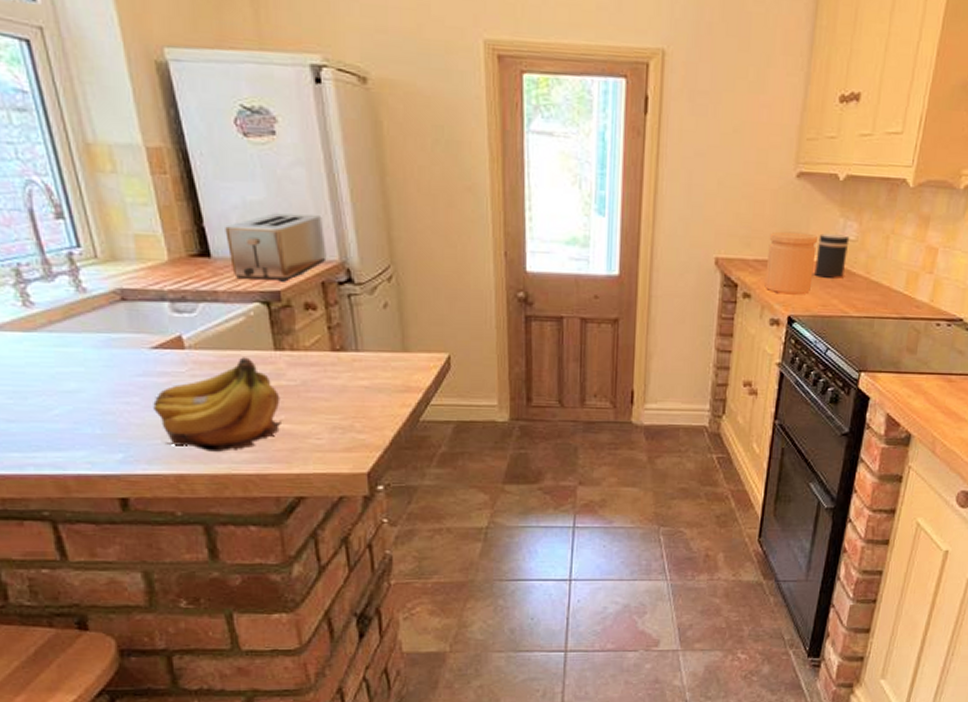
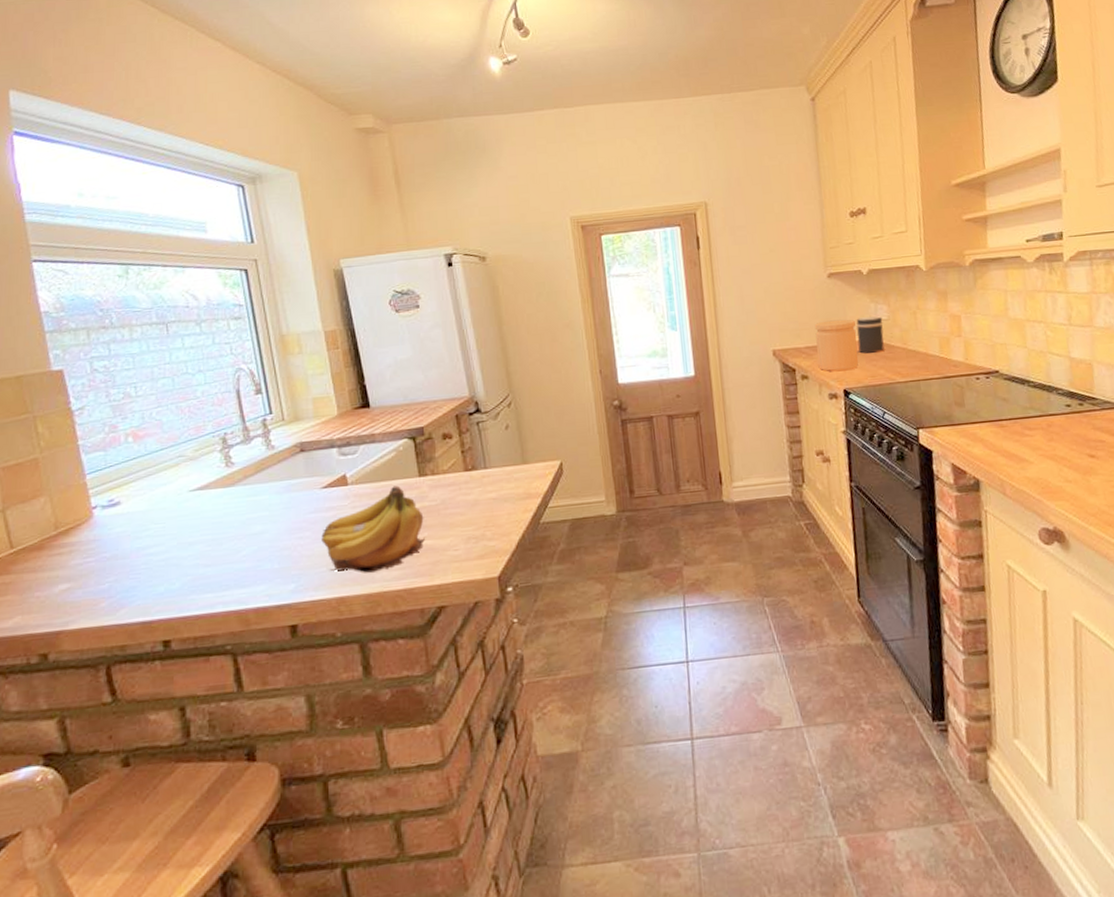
toaster: present [225,213,327,282] -> none [381,362,459,423]

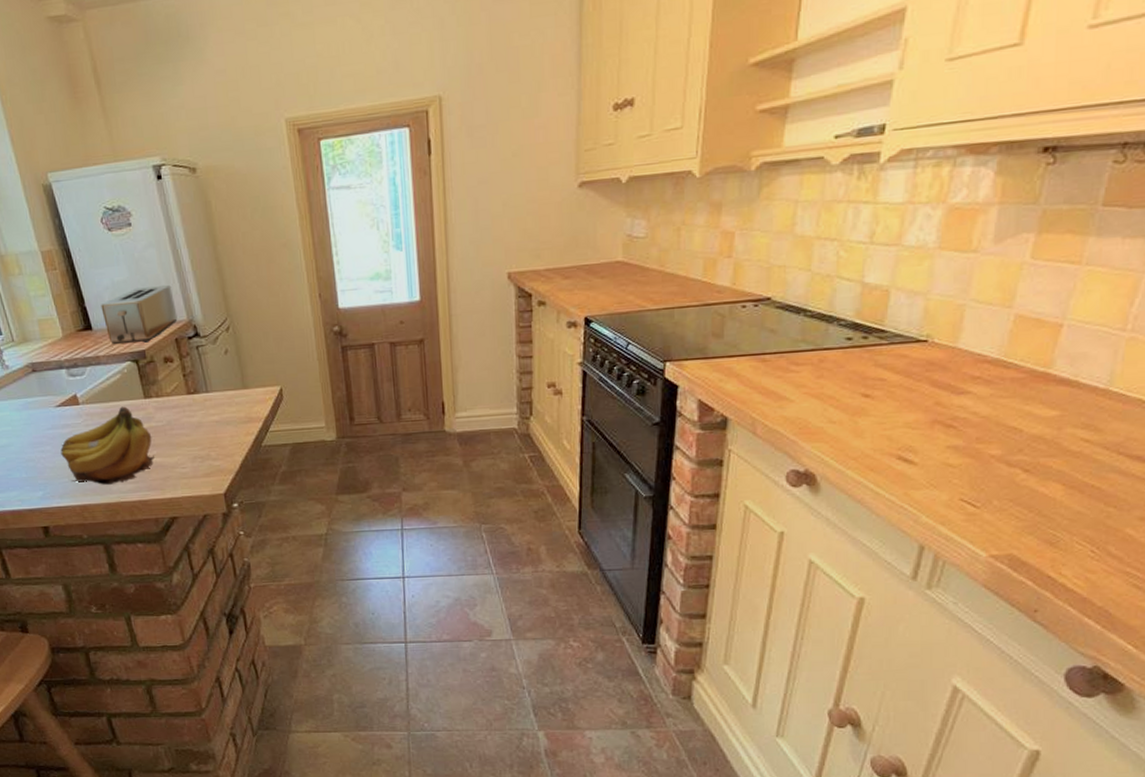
toaster: none [381,362,459,423] -> present [101,284,178,345]
jar: present [814,319,859,372] -> none [557,237,606,298]
cylinder: present [856,316,885,354] -> none [606,233,639,277]

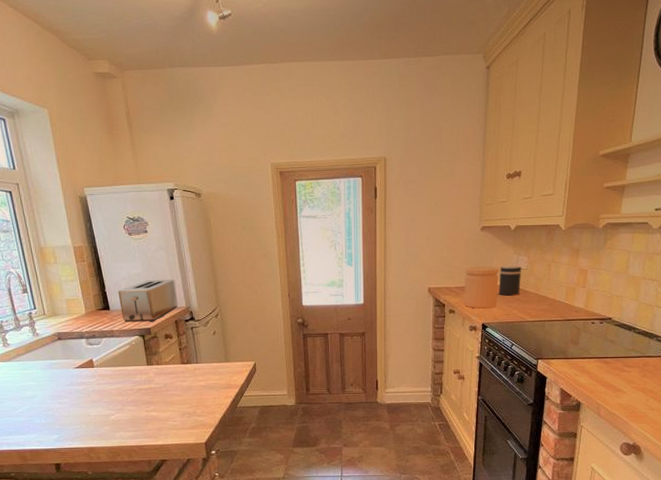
fruit: present [60,406,154,486] -> none [76,370,151,433]
jar: none [557,237,606,298] -> present [464,266,499,309]
cylinder: none [606,233,639,277] -> present [499,266,522,296]

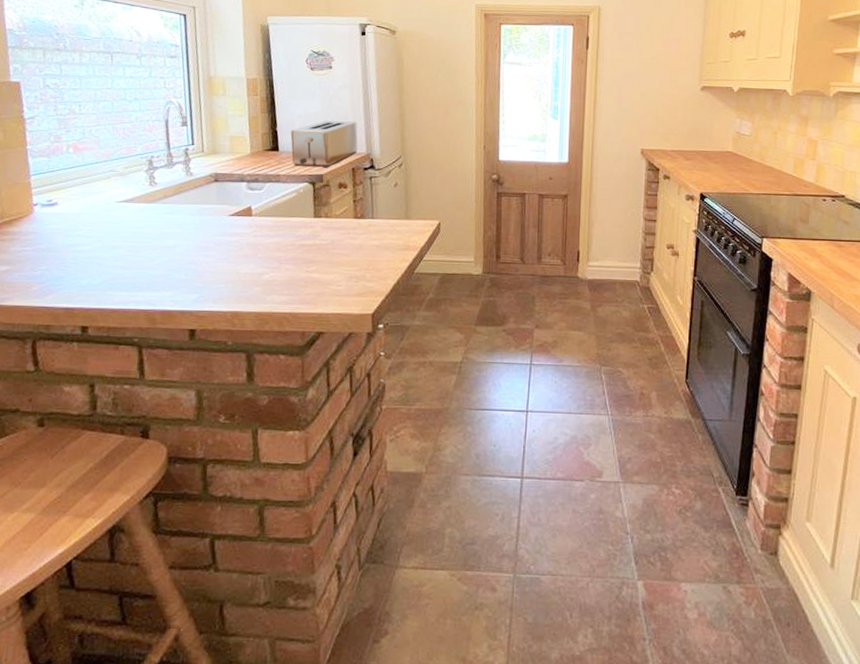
jar: present [464,266,499,309] -> none [680,129,720,177]
cylinder: present [499,266,522,296] -> none [719,130,745,164]

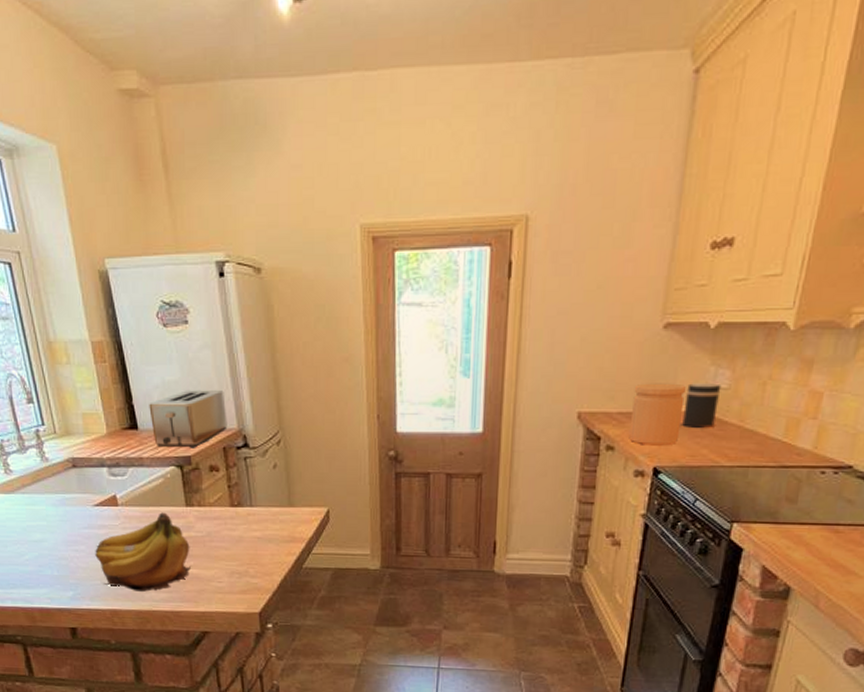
fruit: none [224,222,314,296] -> present [95,512,191,593]
jar: none [680,129,720,177] -> present [629,383,686,446]
cylinder: none [719,130,745,164] -> present [682,383,722,428]

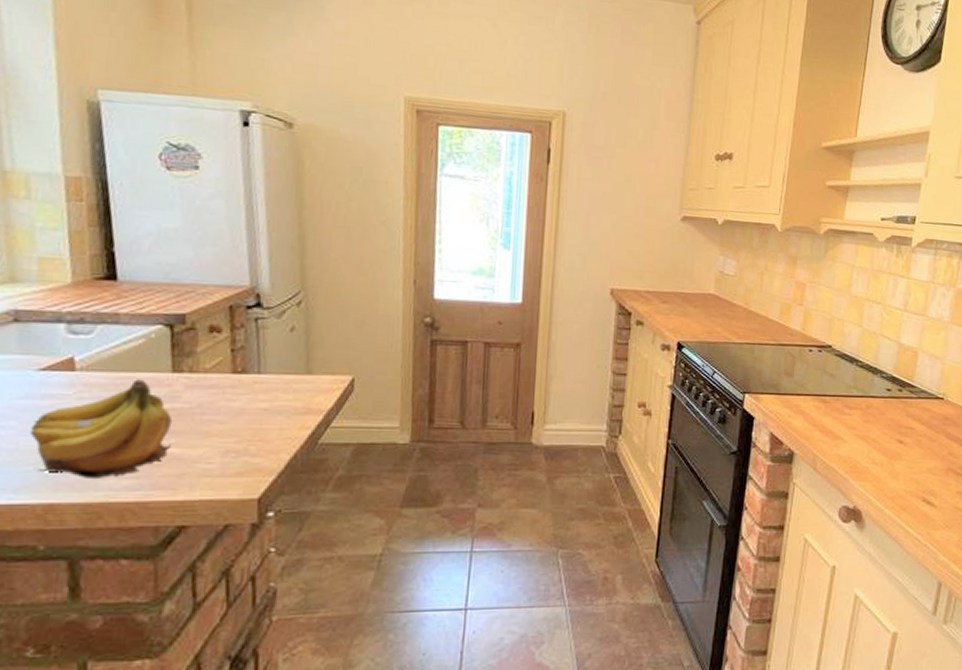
toaster: present [149,389,227,448] -> none [135,240,238,305]
jar: present [629,383,686,446] -> none [656,266,701,323]
cylinder: present [682,383,722,428] -> none [700,269,729,309]

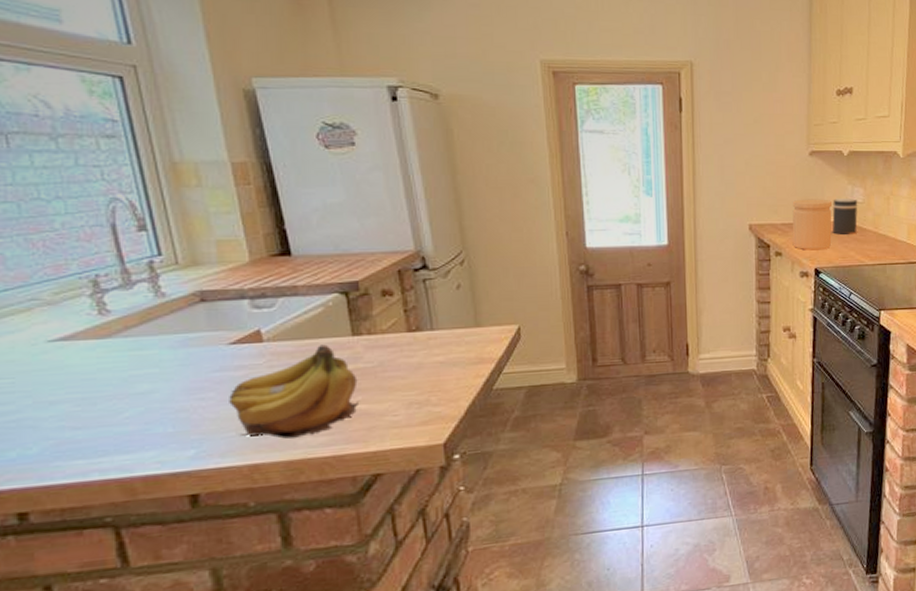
jar: none [656,266,701,323] -> present [792,199,832,251]
cylinder: none [700,269,729,309] -> present [832,199,858,234]

